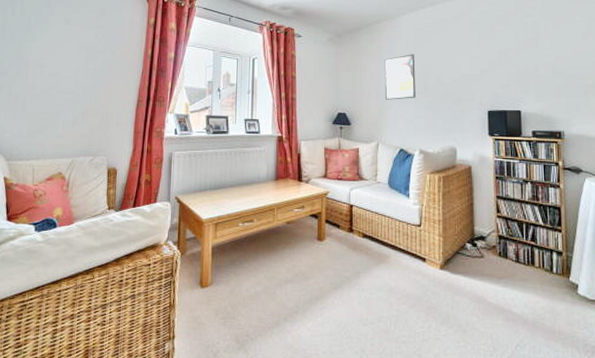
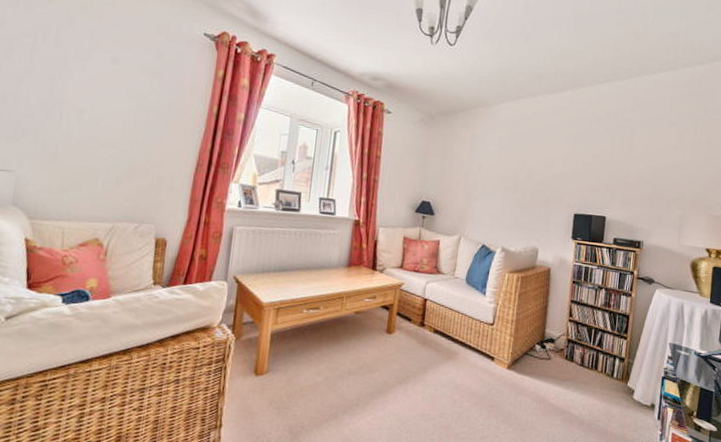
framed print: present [384,54,416,100] -> none [473,146,508,194]

